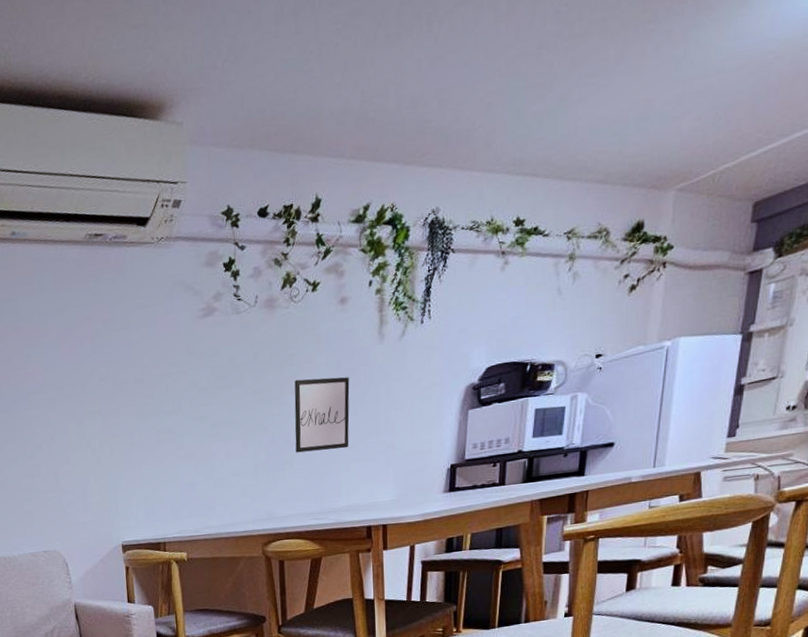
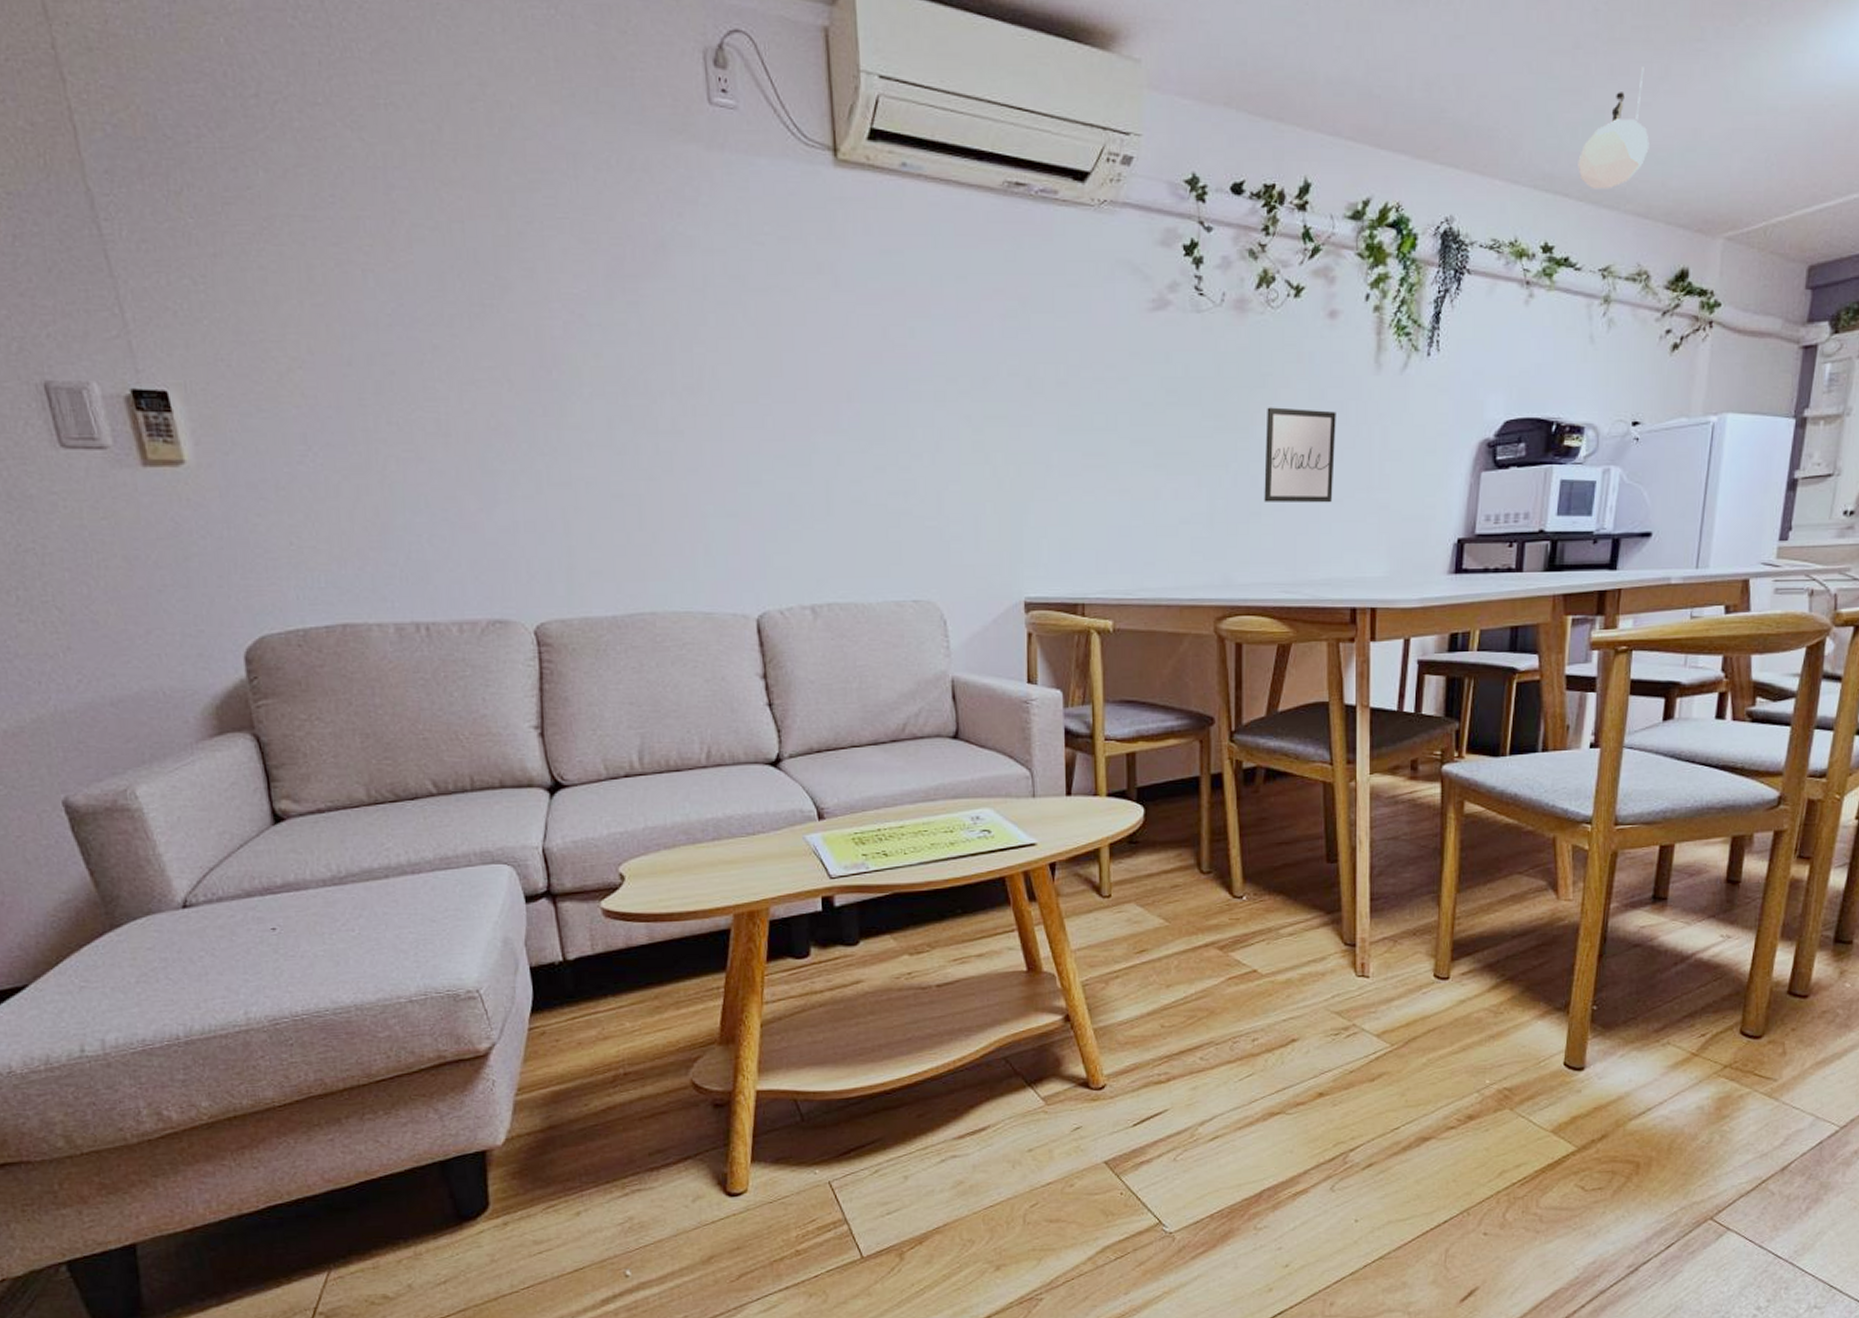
pendant lamp: none [544,54,607,167] -> present [1578,67,1649,190]

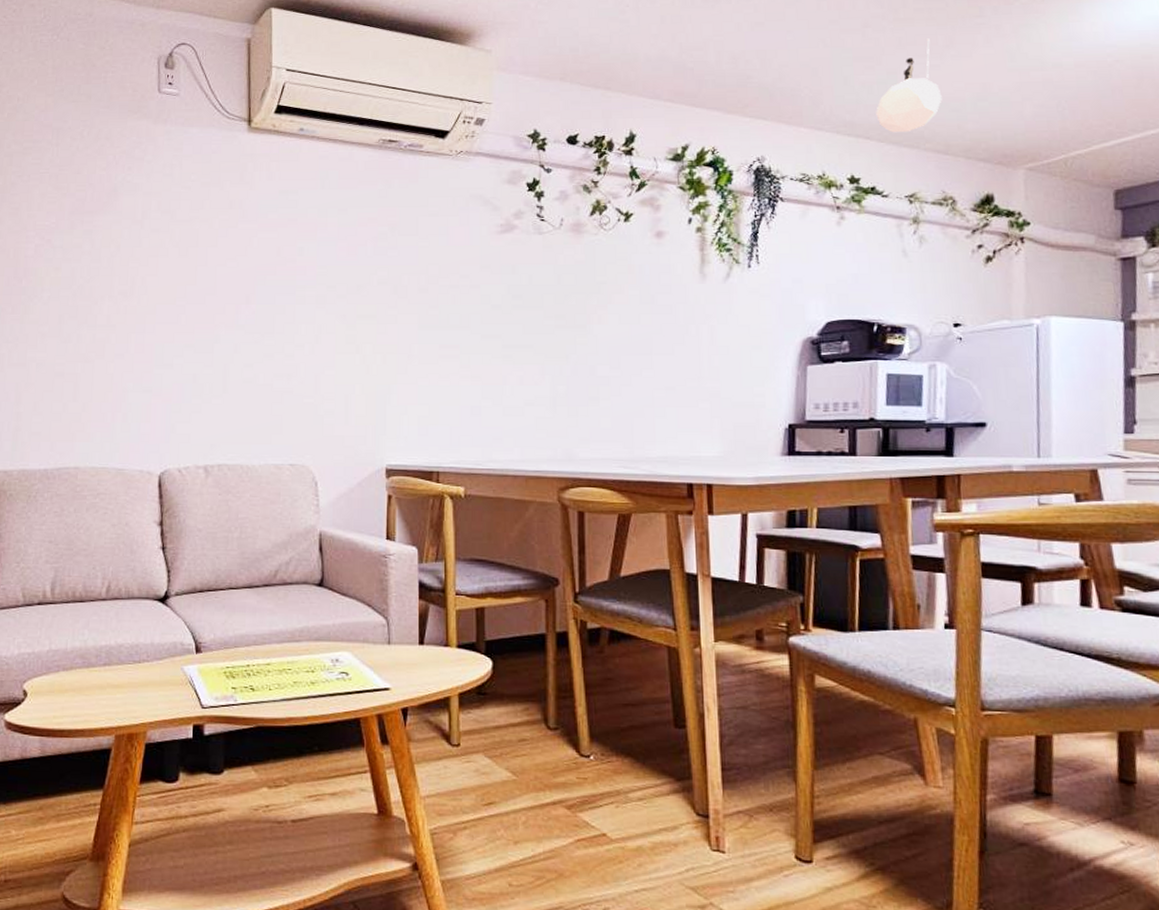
wall art: present [1264,407,1336,503] -> none [601,309,667,390]

